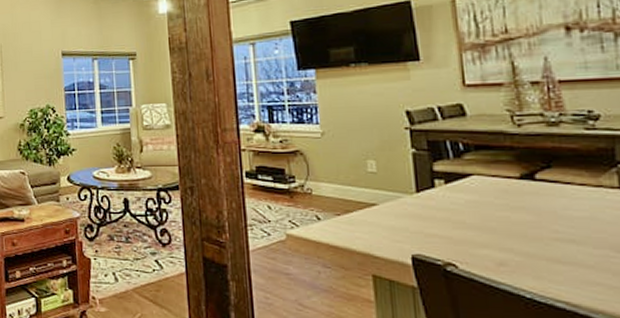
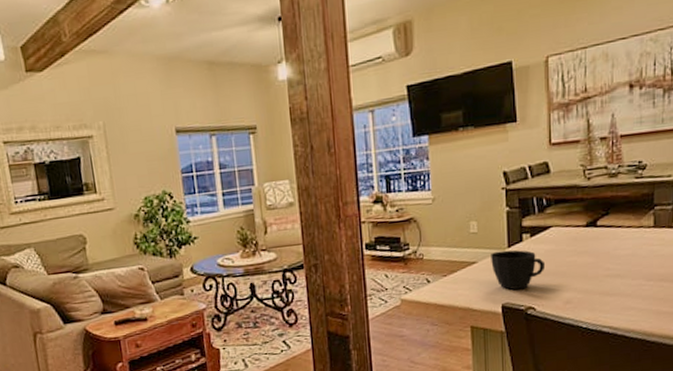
cup: none [394,195,468,242] -> present [491,250,546,290]

